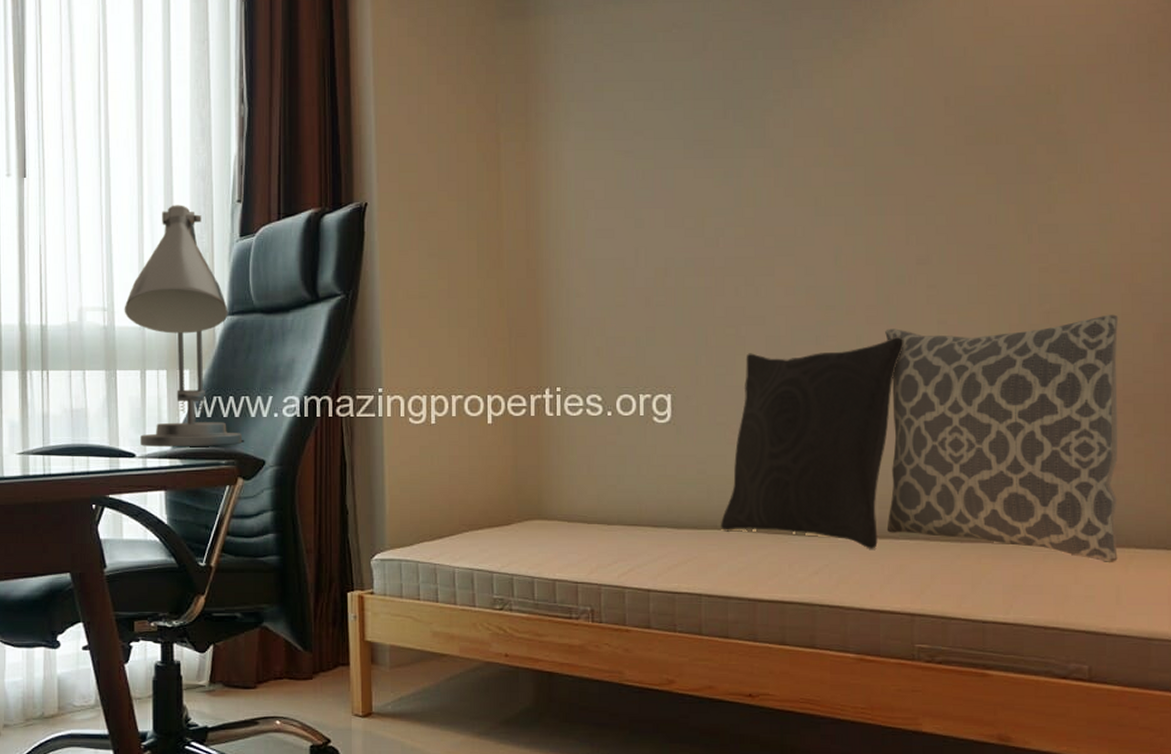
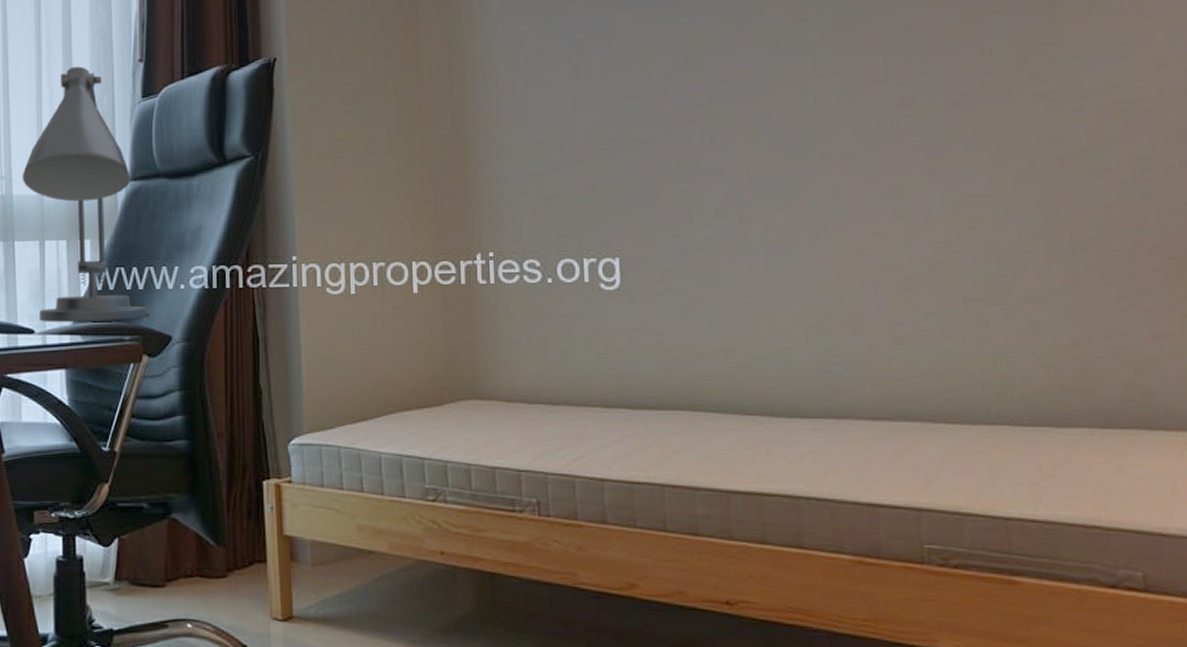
pillow: present [721,337,904,549] -> none [683,189,890,433]
pillow: present [885,314,1119,562] -> none [866,158,1170,448]

